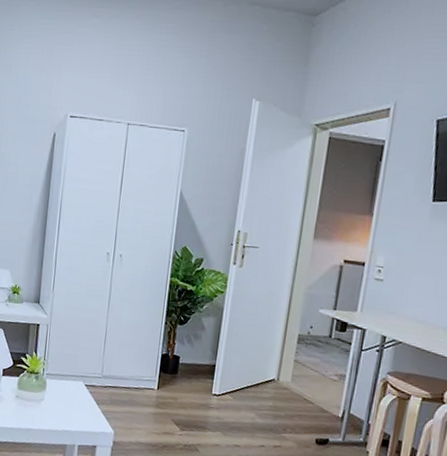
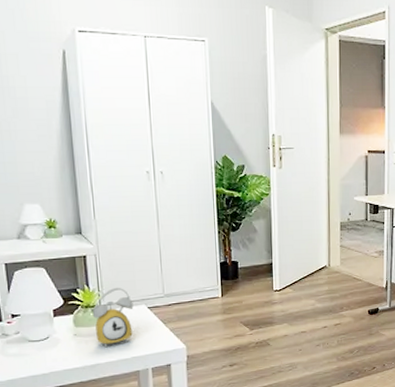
alarm clock: none [34,359,73,415] -> present [93,287,134,348]

